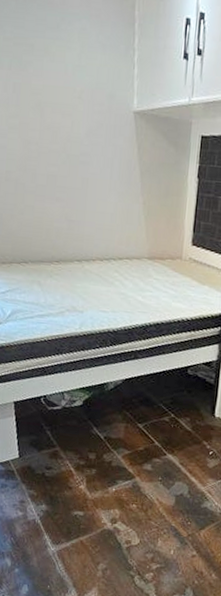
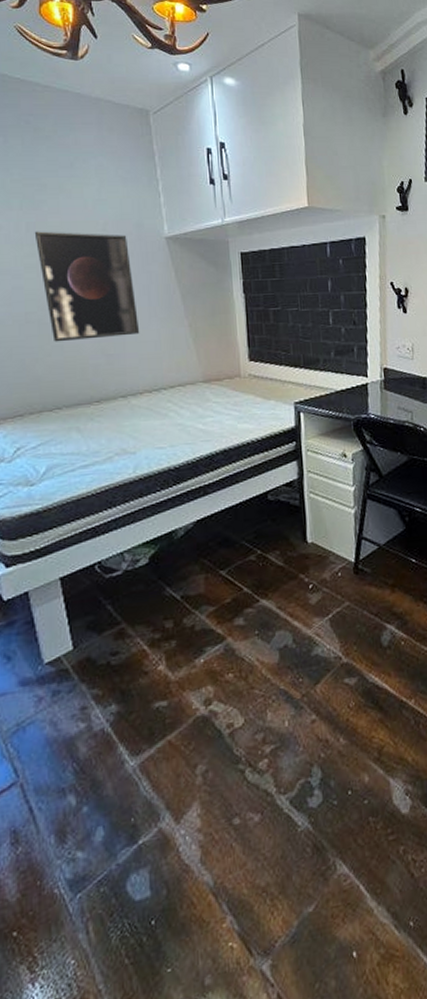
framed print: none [19,92,100,205] -> present [34,231,140,342]

